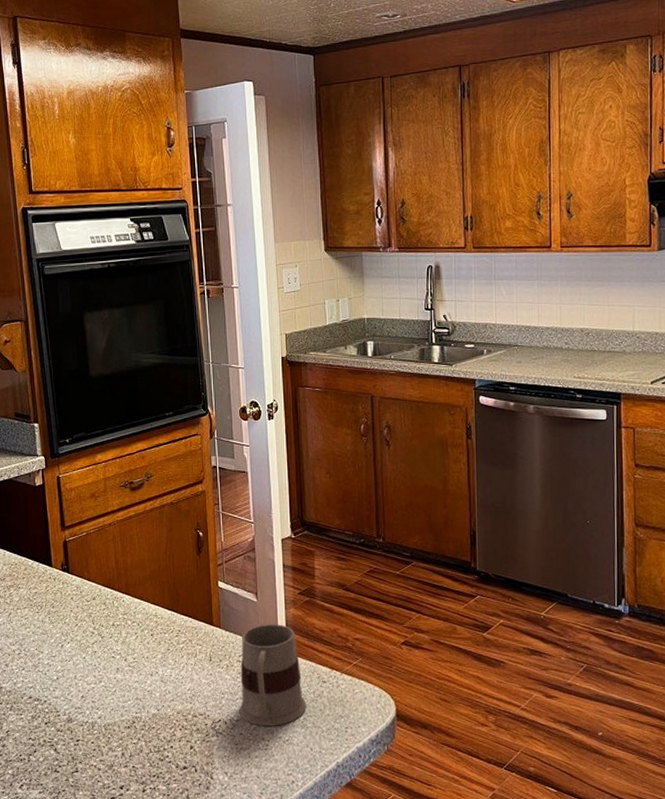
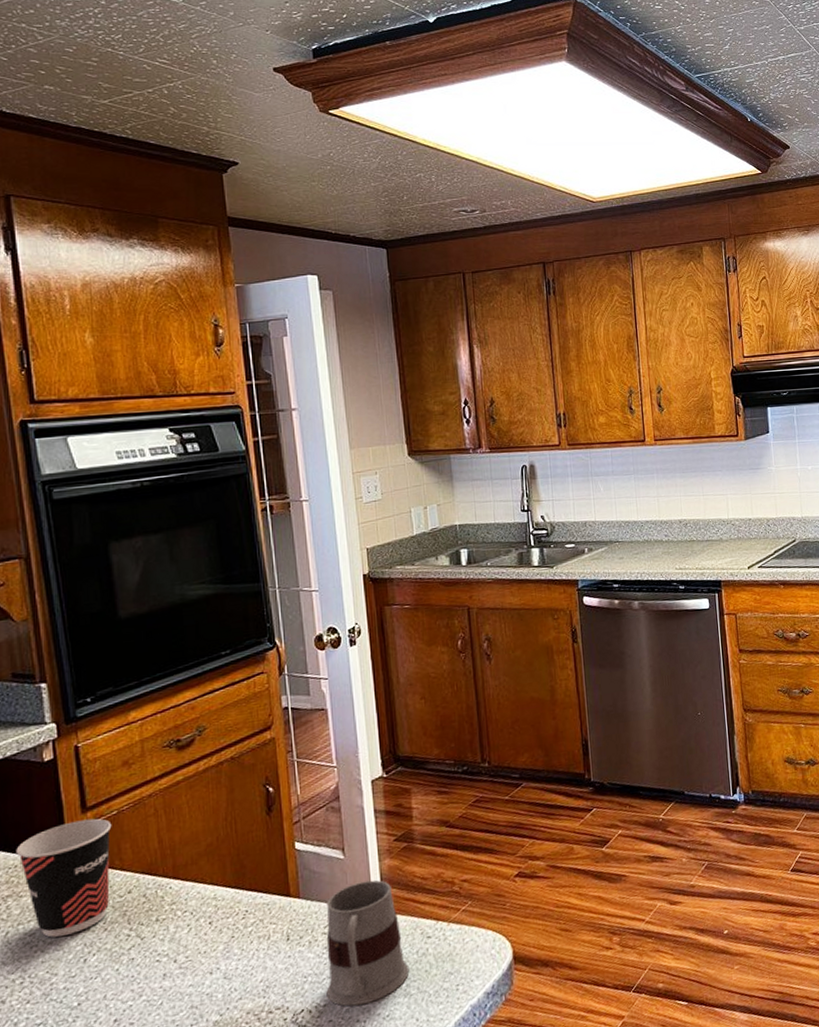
cup: none [16,536,82,624] -> present [16,818,112,938]

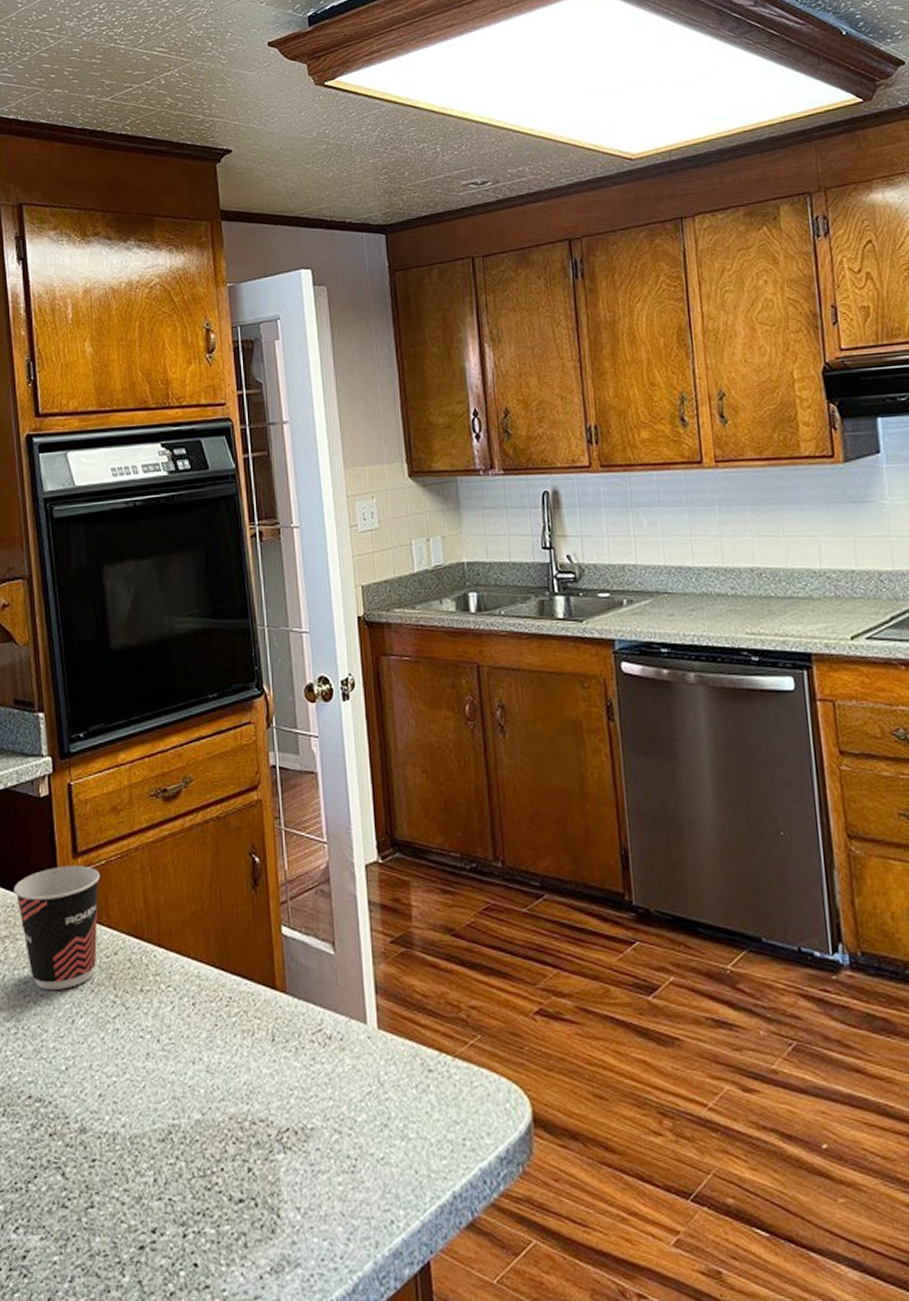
mug: present [326,879,410,1007] -> none [314,986,408,1137]

